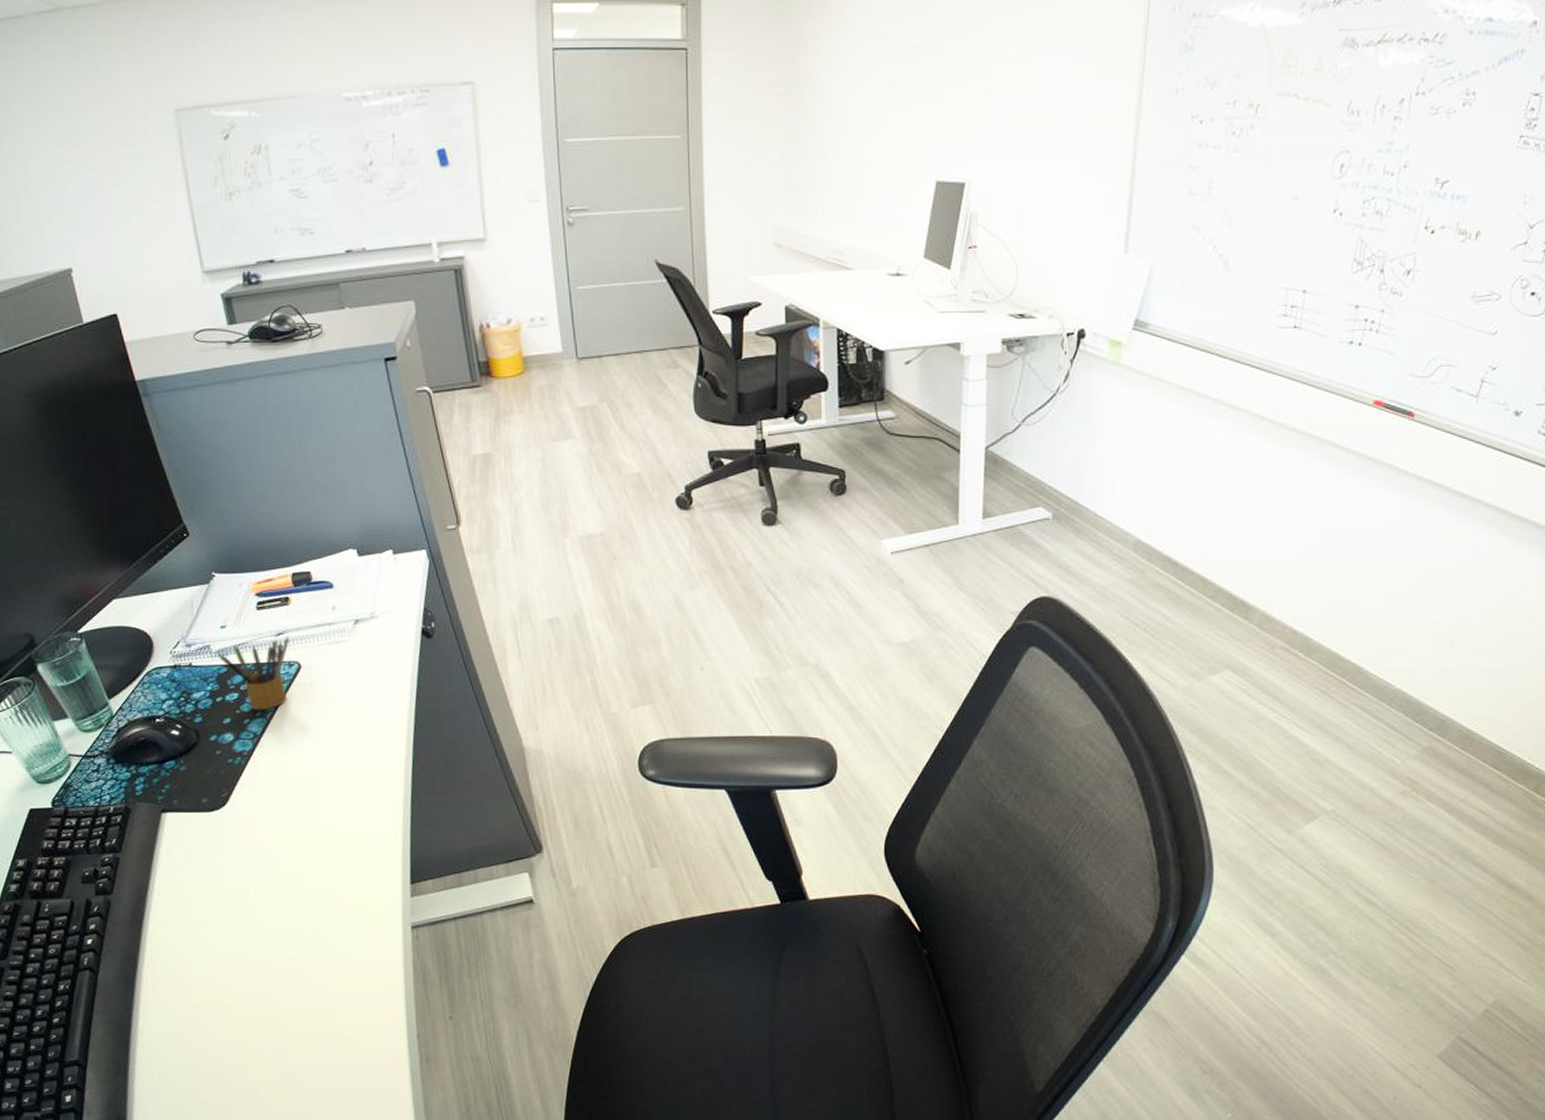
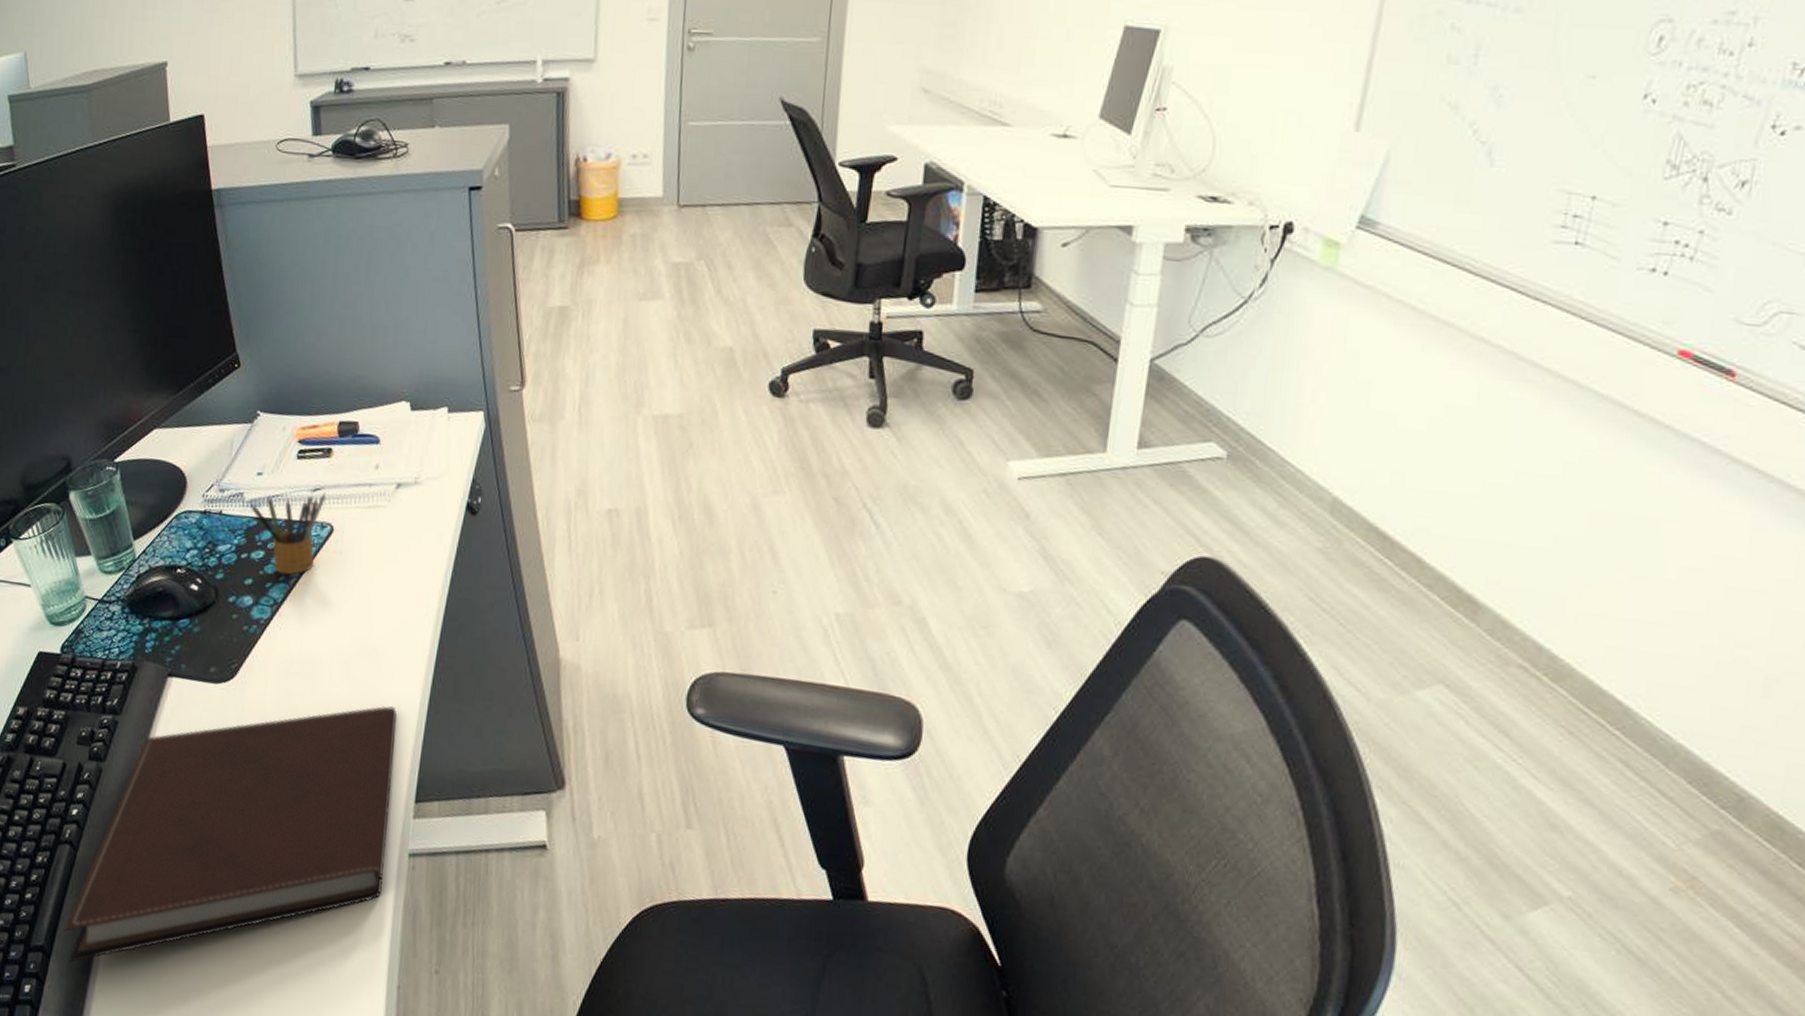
notebook: none [95,808,391,1070] -> present [63,705,397,963]

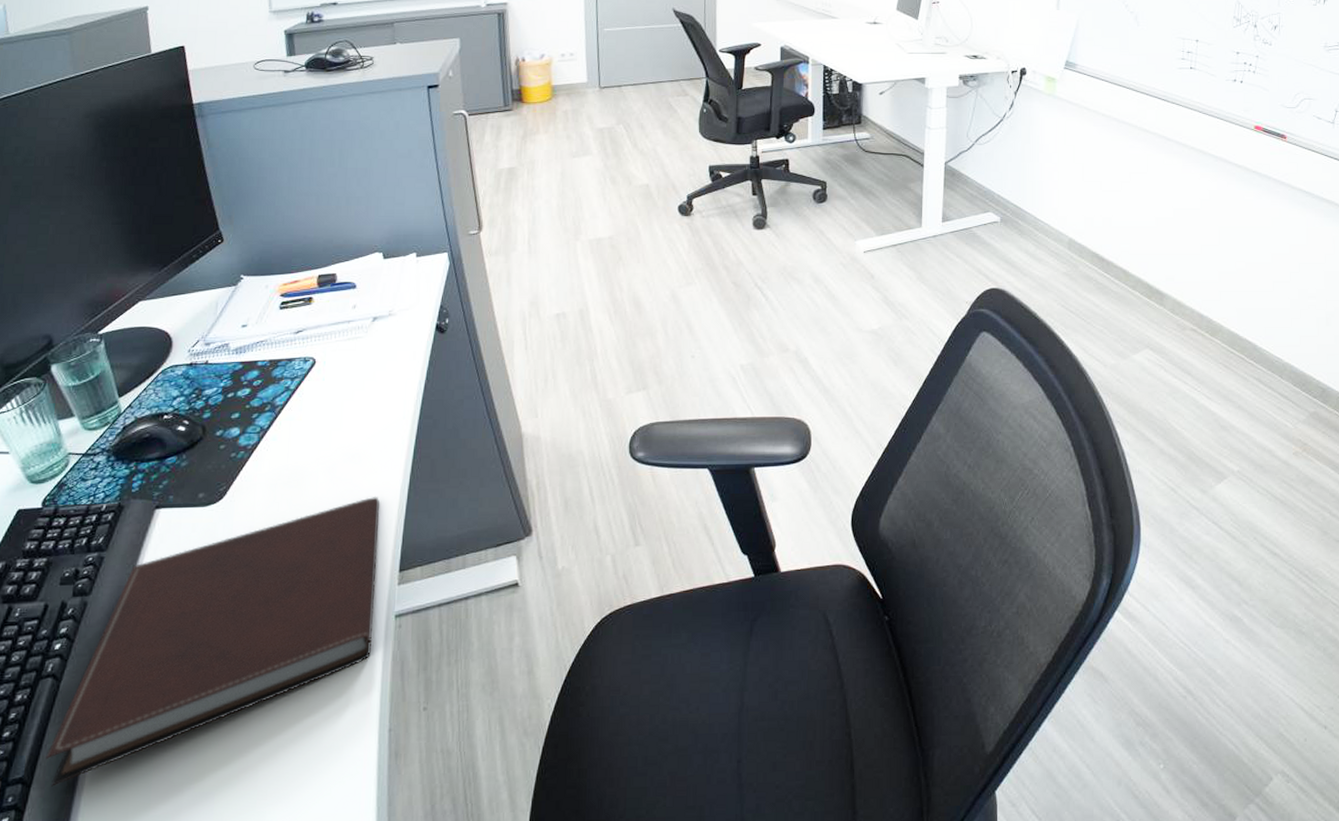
pencil box: present [251,492,325,575] -> none [236,333,307,405]

